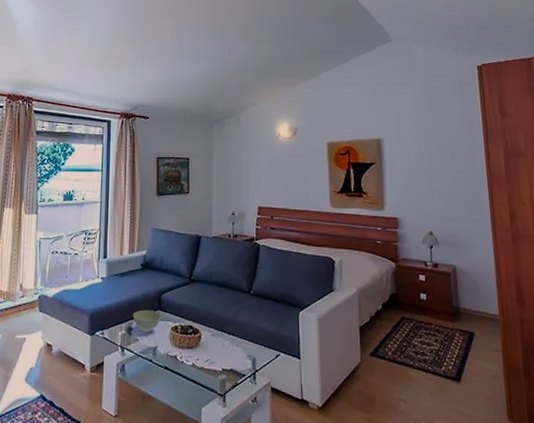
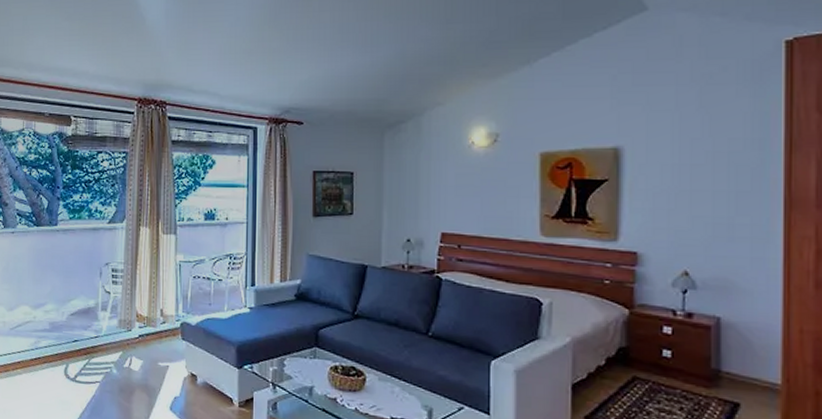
bowl: present [132,309,162,333] -> none [285,345,319,371]

